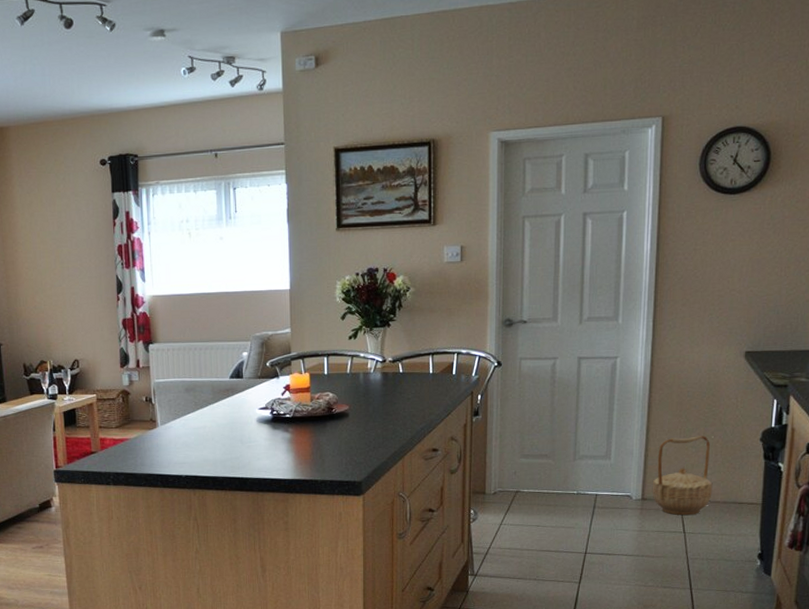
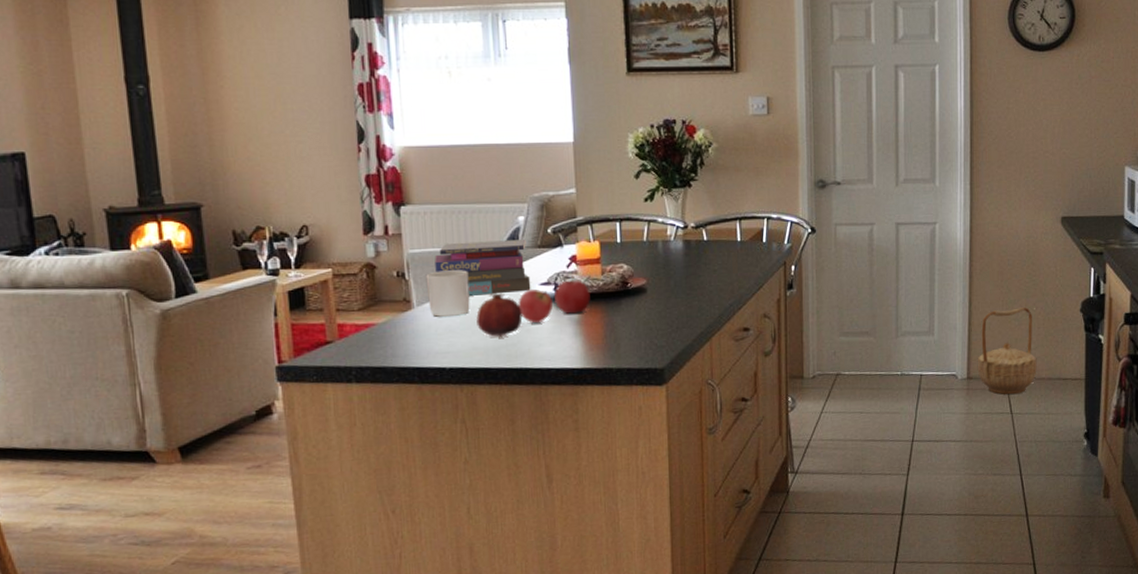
mug: none [168,396,203,435] -> present [425,270,470,318]
books: none [175,372,252,417] -> present [435,240,531,296]
fruit: none [207,415,244,452] -> present [476,293,523,337]
fruit: none [241,413,269,441] -> present [518,289,553,324]
fruit: none [271,402,301,434] -> present [555,276,590,314]

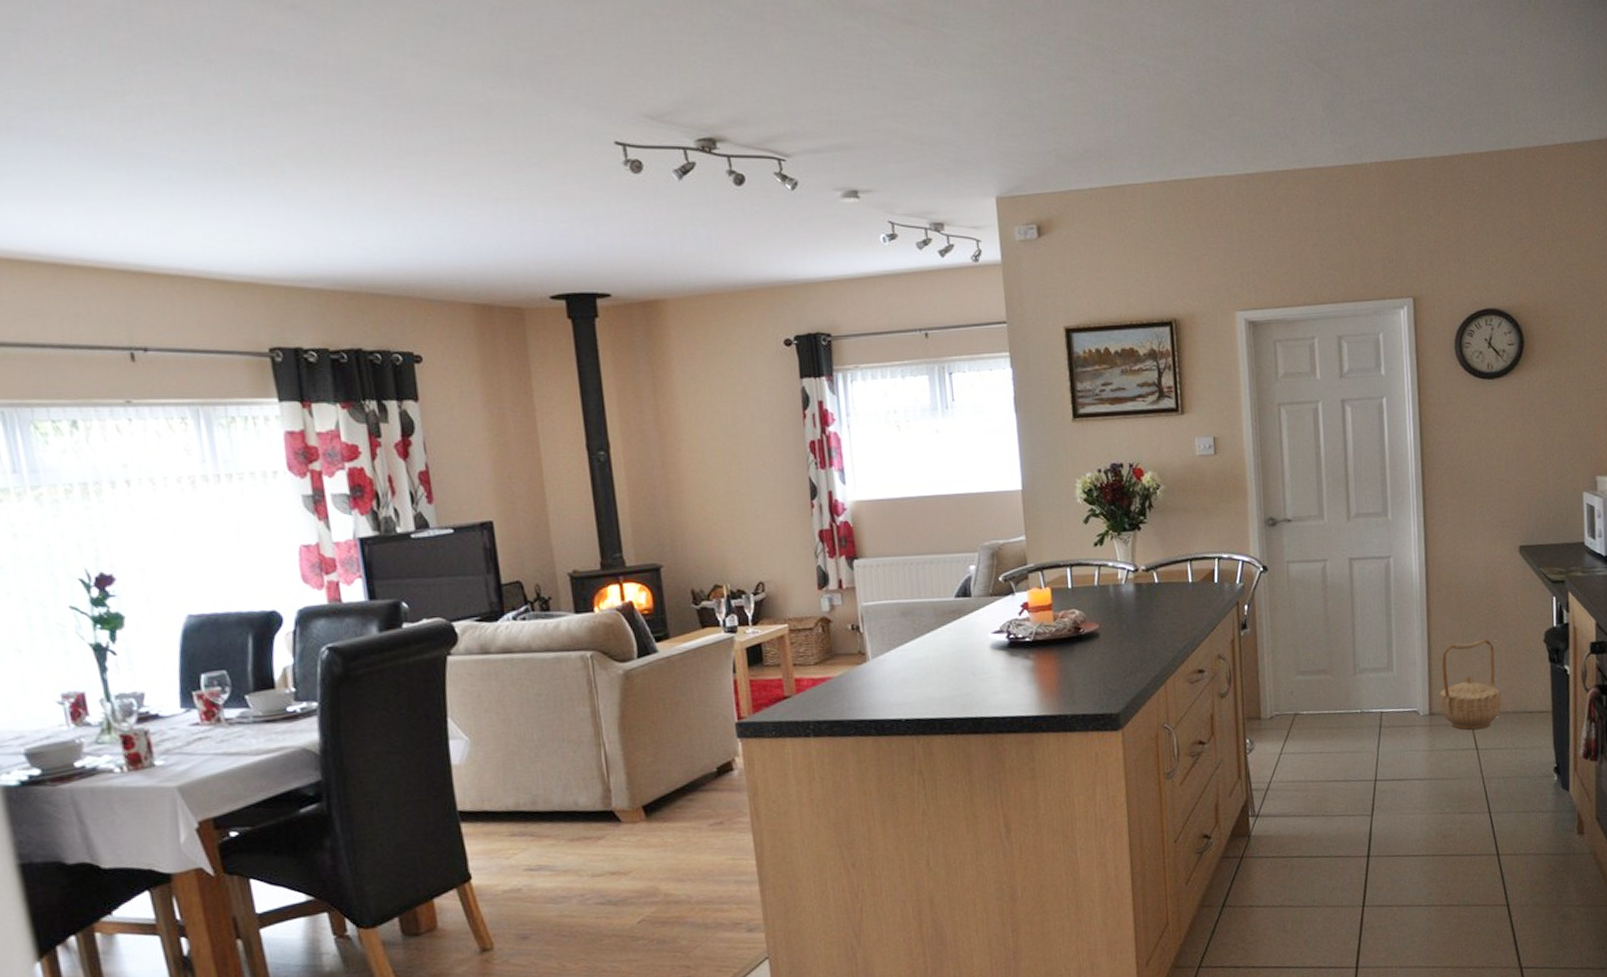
mug: present [425,270,470,318] -> none [880,621,925,669]
books: present [435,240,531,296] -> none [888,588,984,647]
fruit: present [476,293,523,337] -> none [931,642,977,687]
fruit: present [518,289,553,324] -> none [971,638,1006,673]
fruit: present [555,276,590,314] -> none [1007,623,1043,662]

